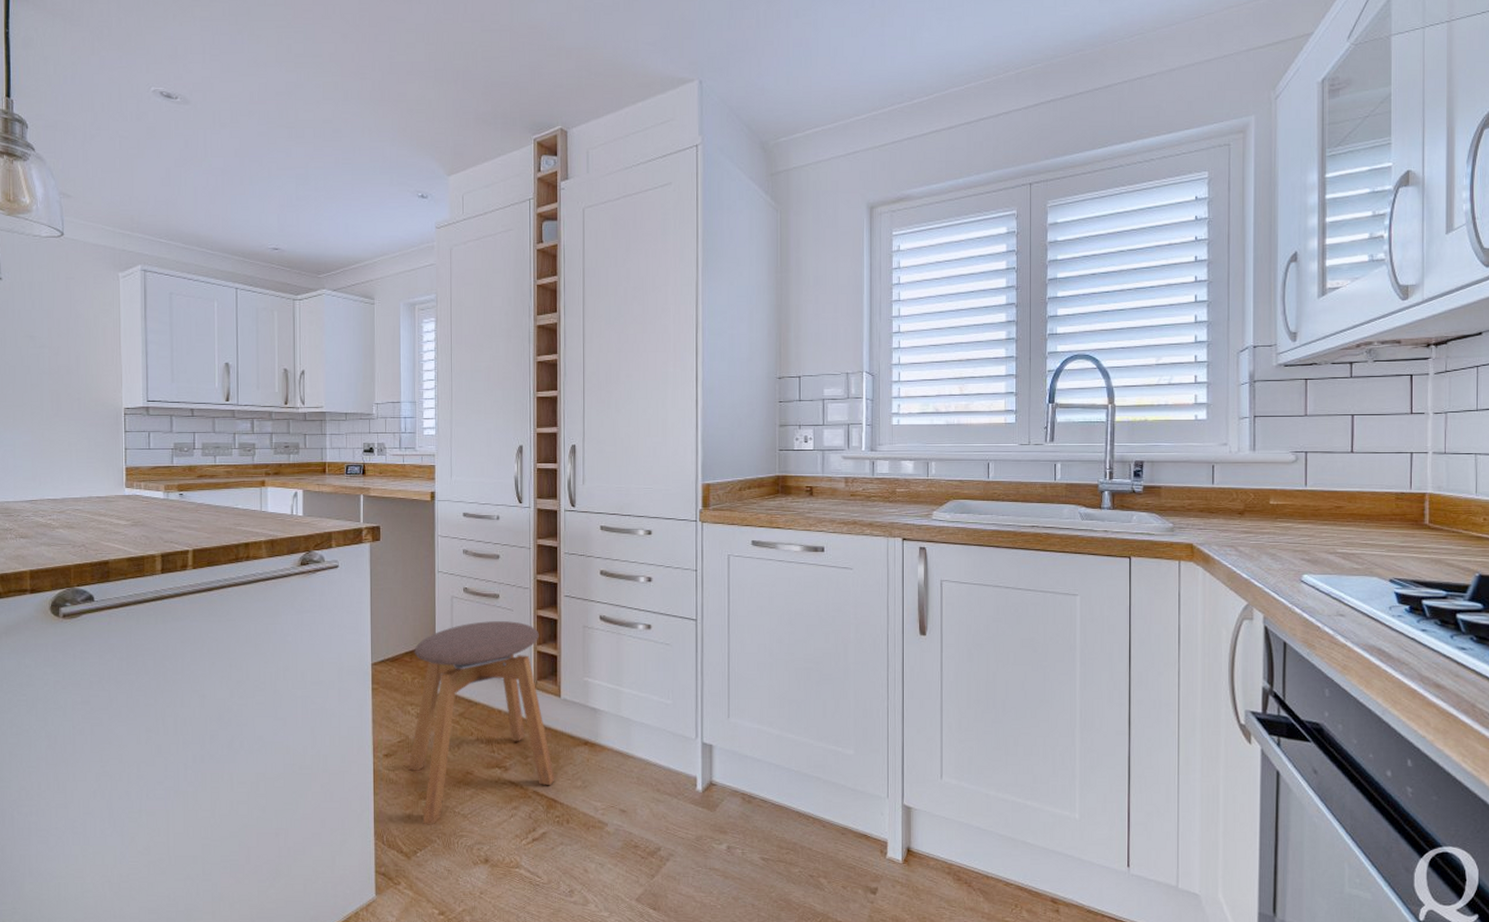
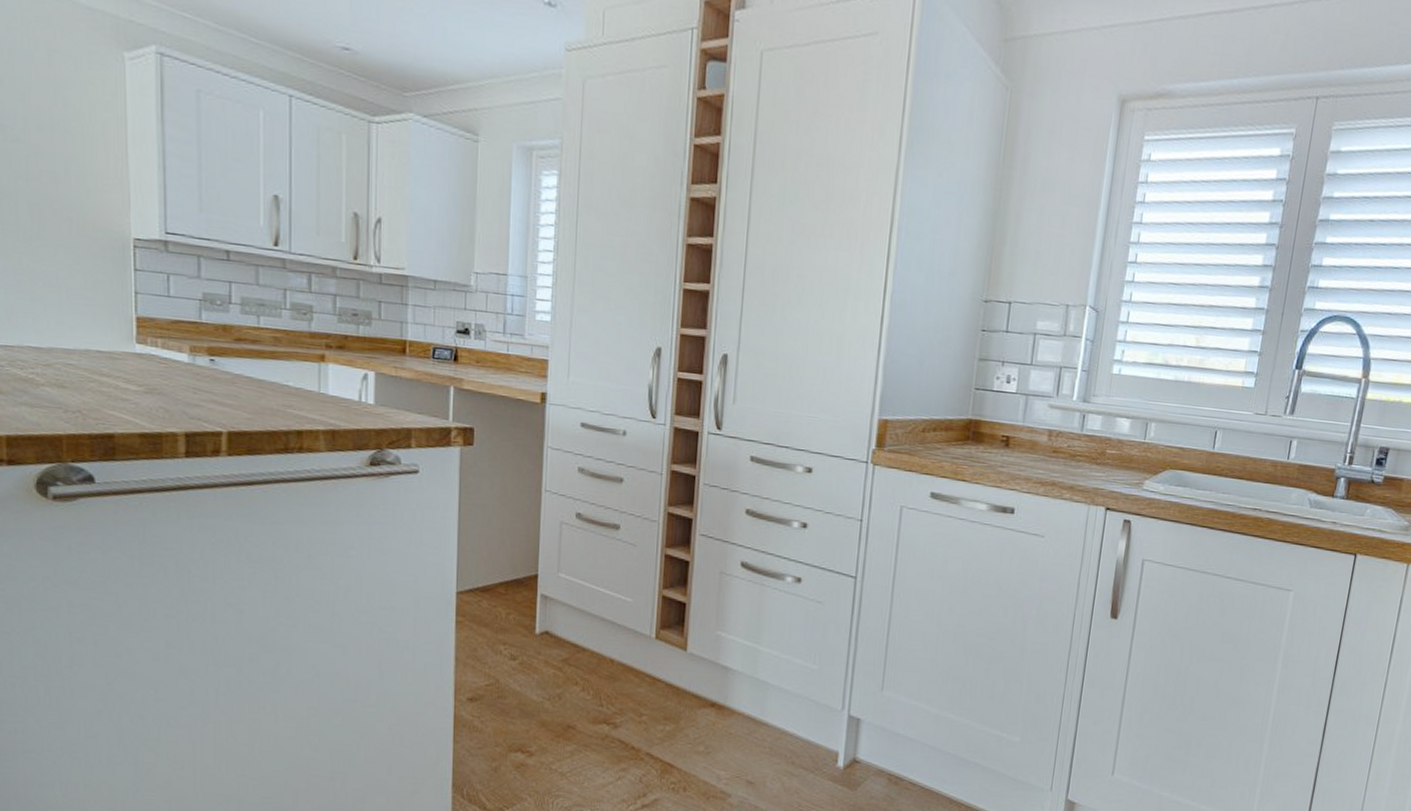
stool: present [408,621,555,825] -> none [497,555,674,782]

